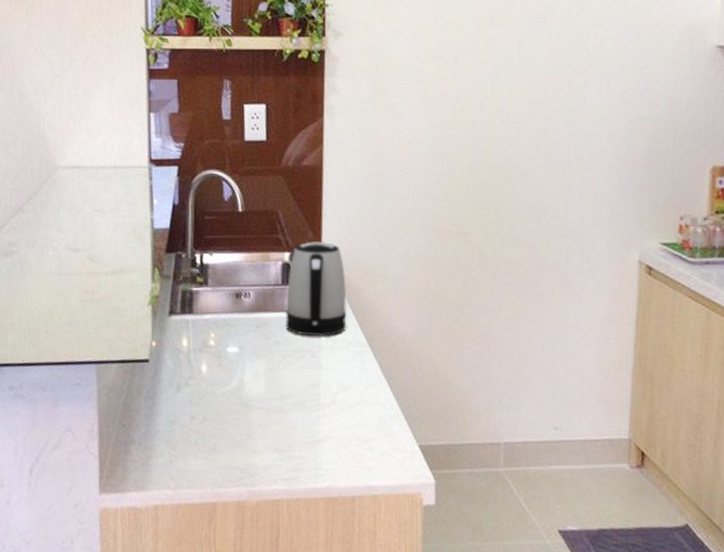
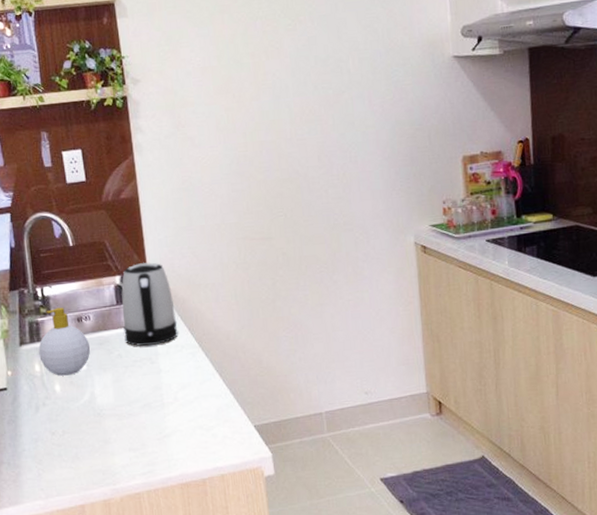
soap bottle: none [188,278,247,356] -> present [38,307,91,376]

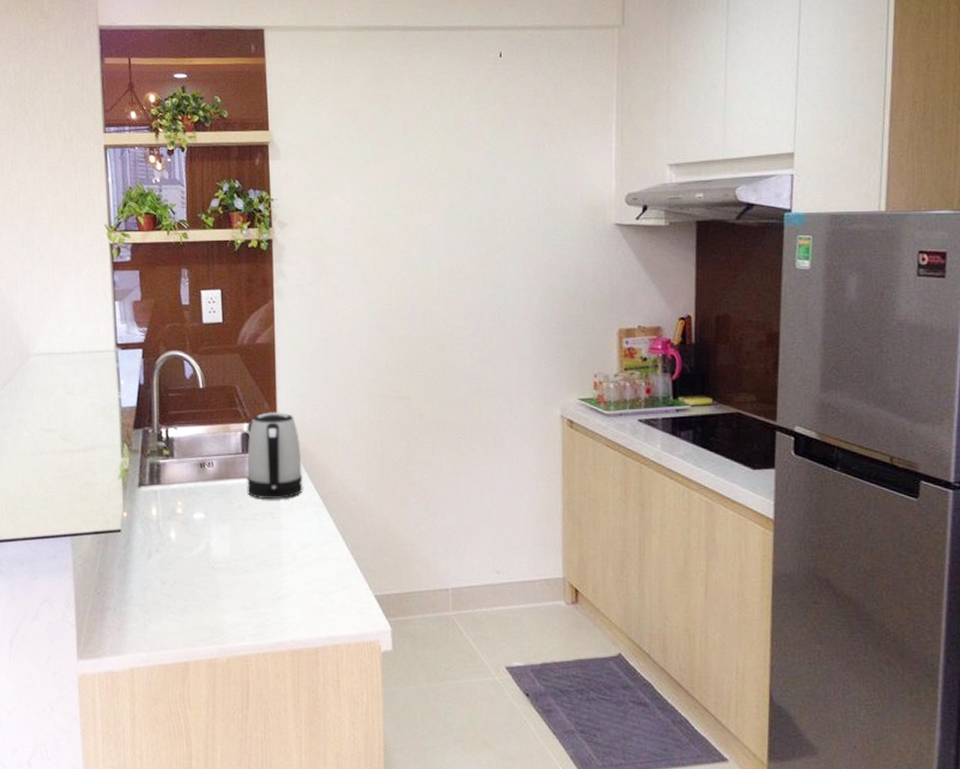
soap bottle: present [38,307,91,376] -> none [157,451,211,523]

